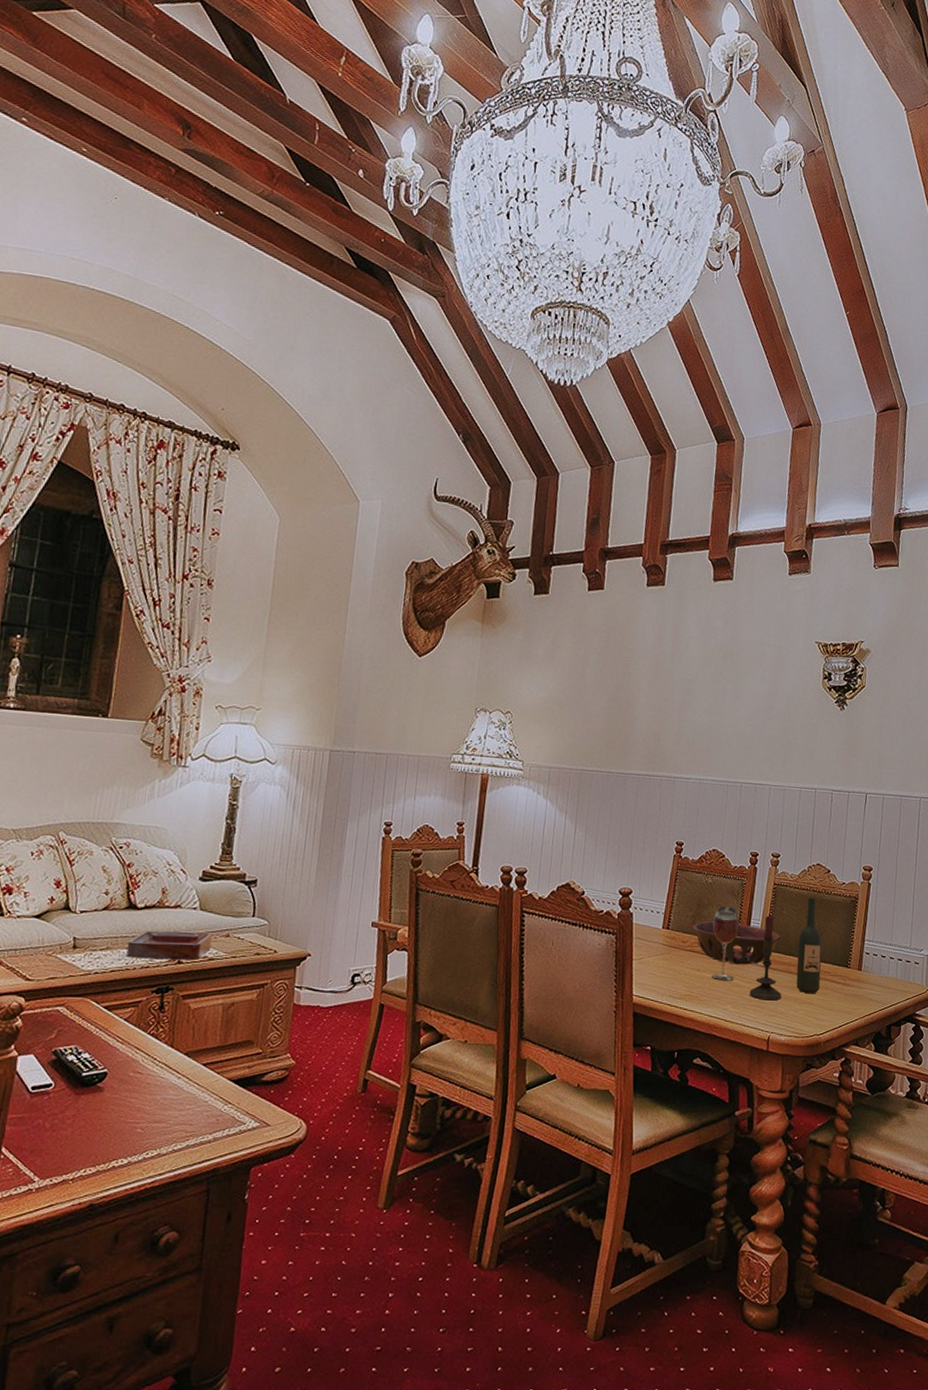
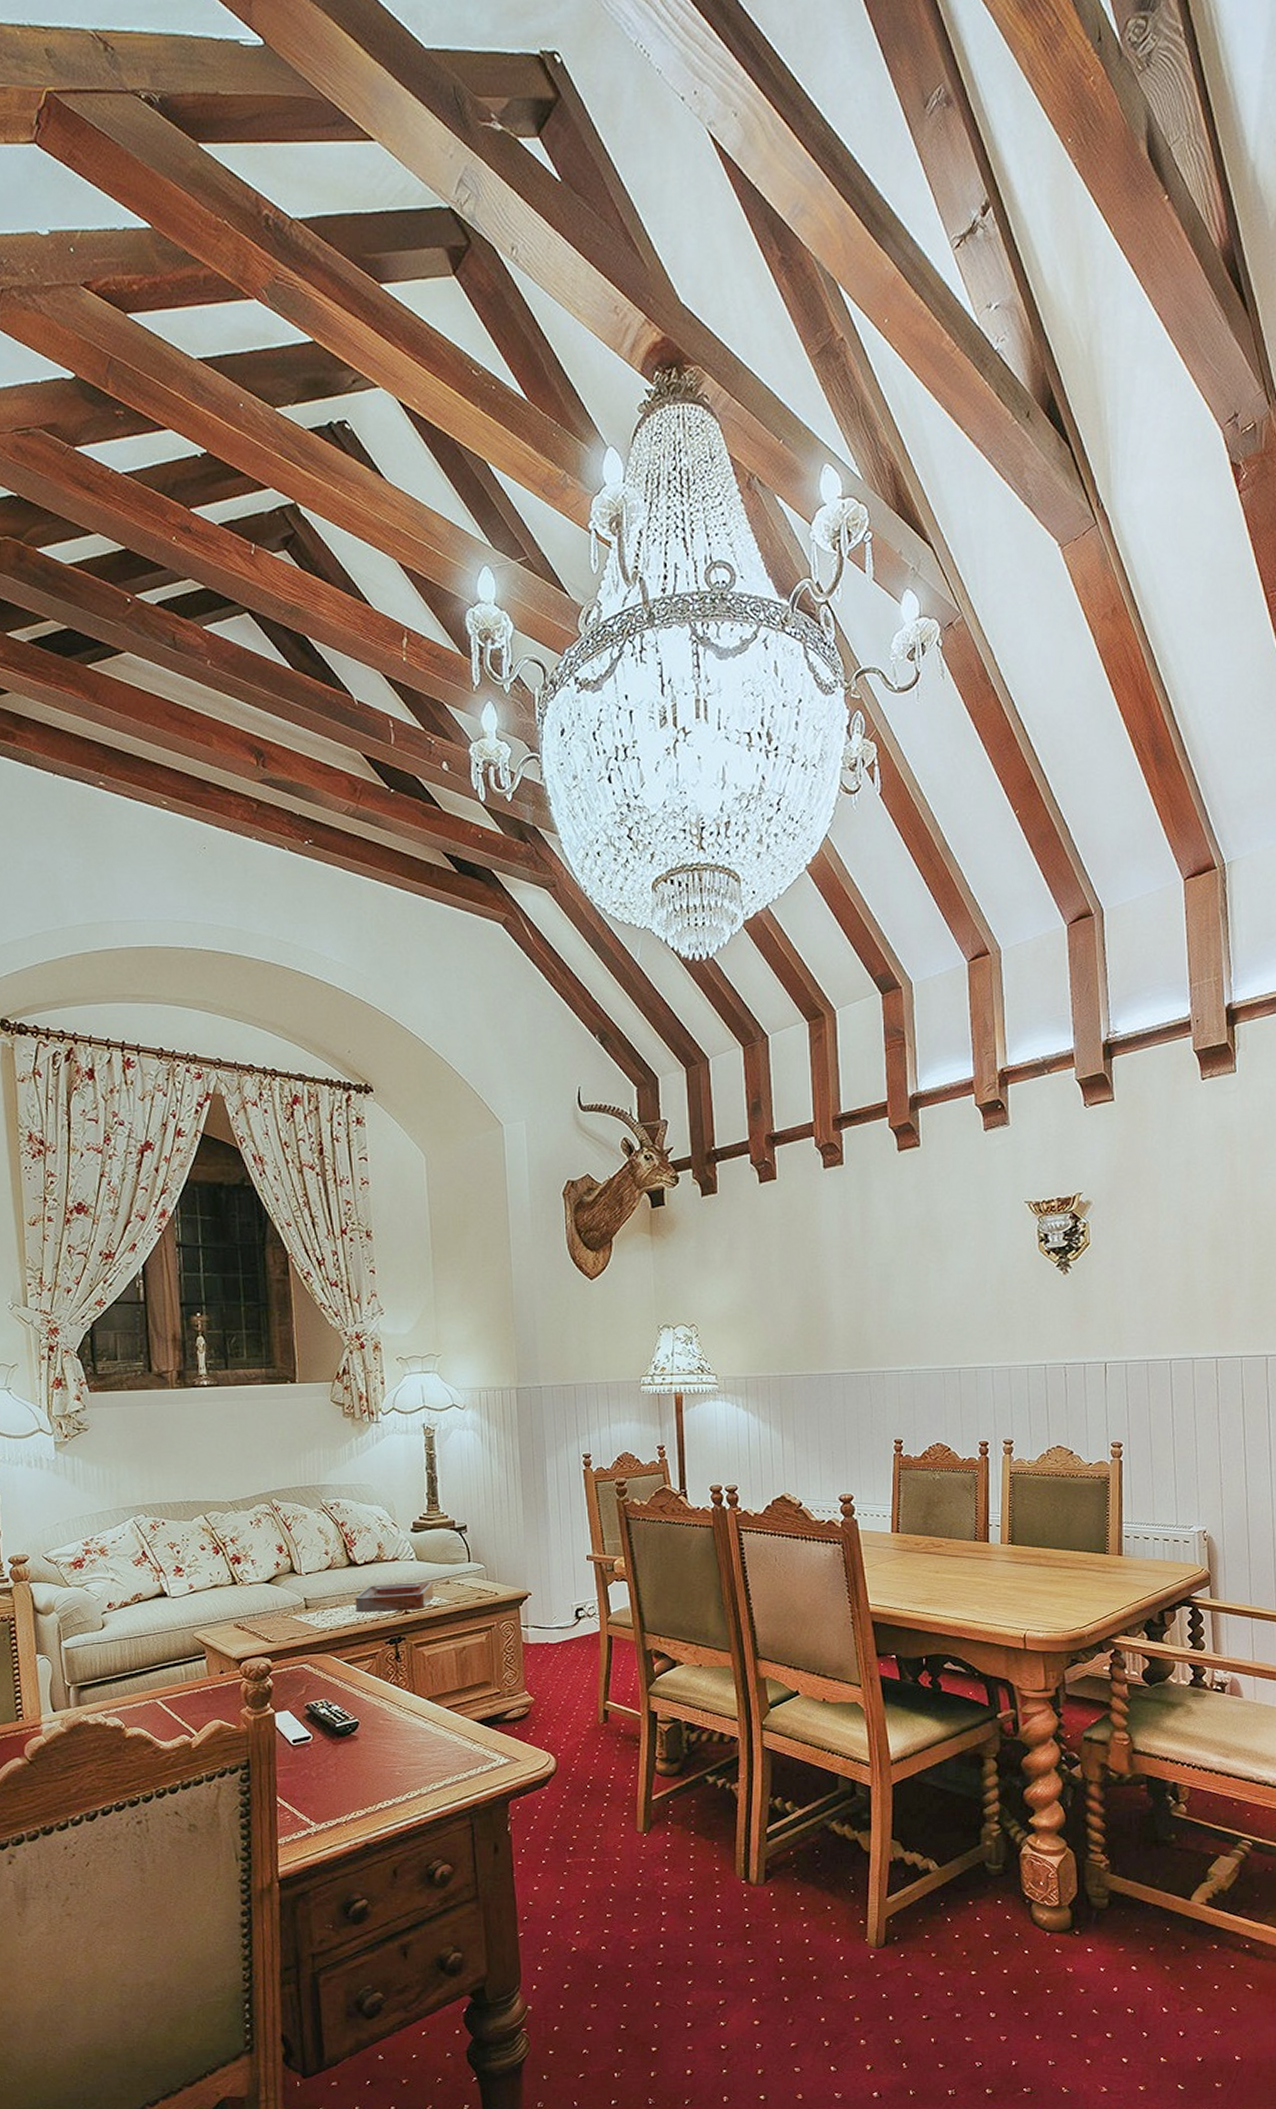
decorative bowl: present [693,921,782,965] -> none [925,1519,1026,1562]
wineglass: present [712,906,740,981] -> none [946,1502,978,1581]
candle: present [749,914,782,1001] -> none [997,1505,1033,1597]
wine bottle: present [796,897,822,994] -> none [1045,1483,1077,1586]

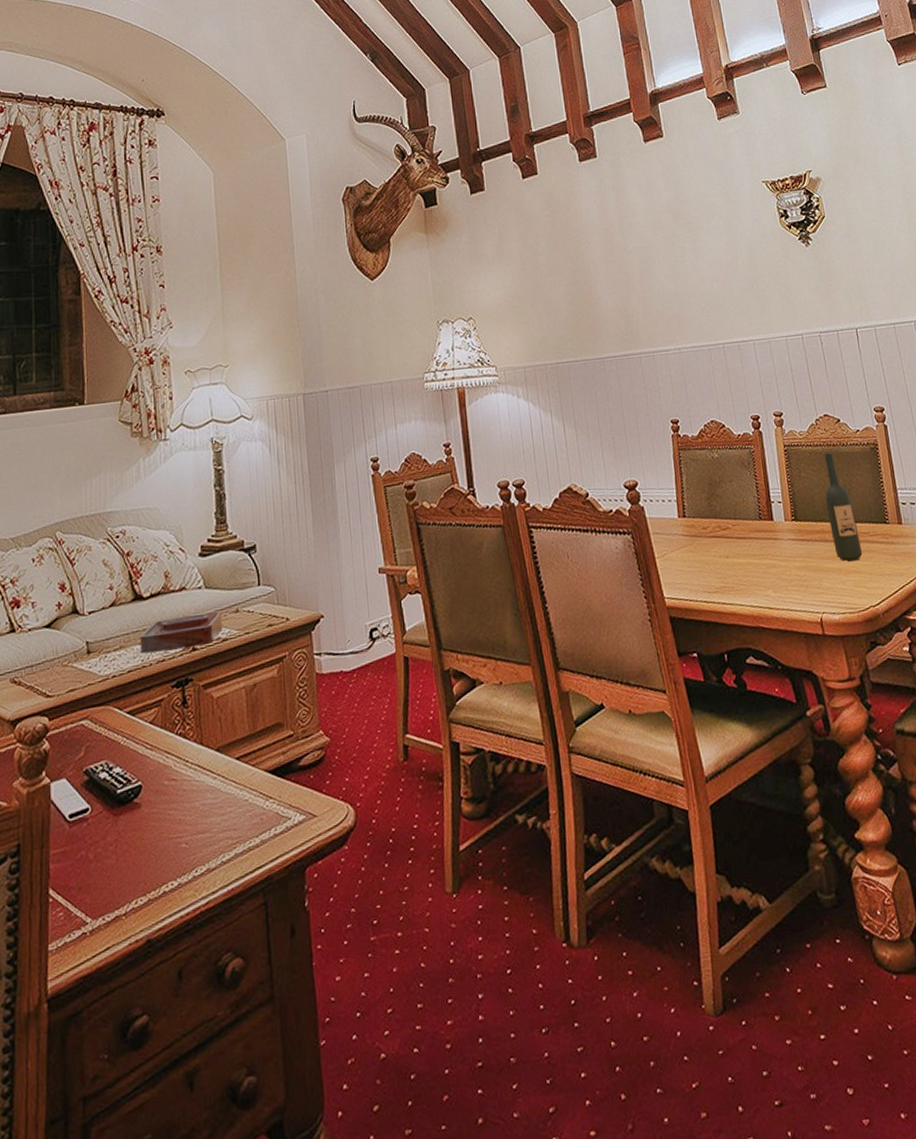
wine bottle: none [1045,1483,1077,1586] -> present [824,452,863,561]

